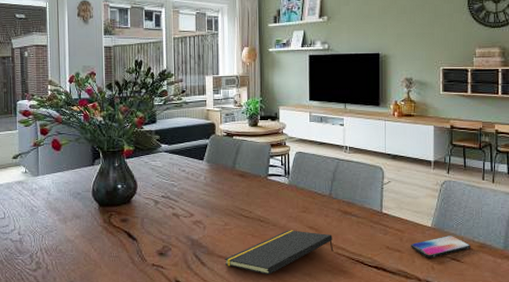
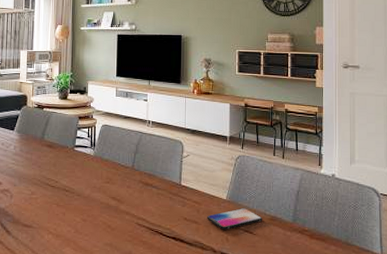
notepad: present [224,230,334,275] -> none [29,200,135,244]

